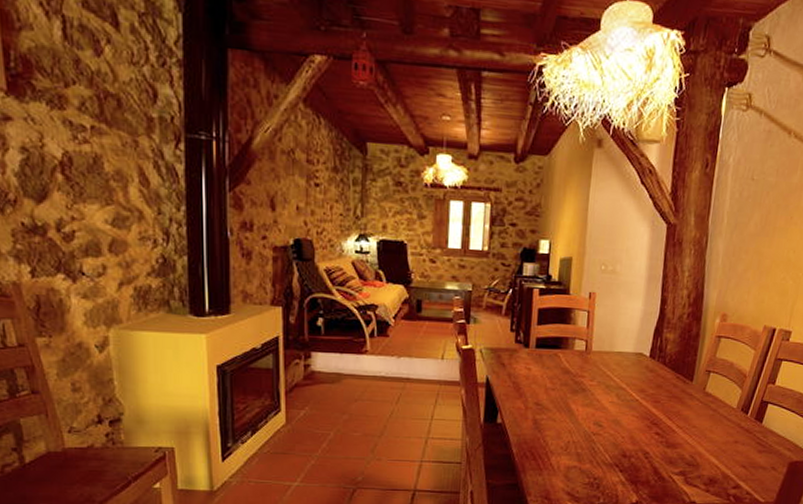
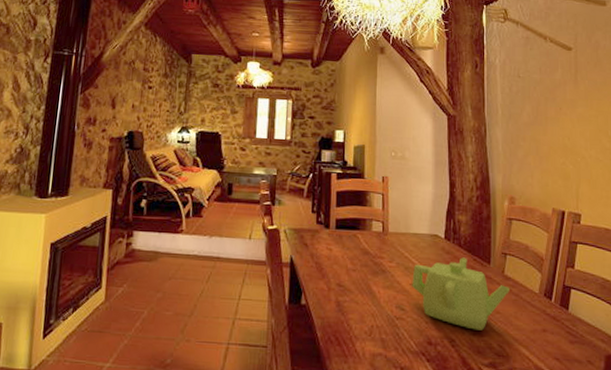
teapot: none [611,375,709,443] -> present [412,257,510,331]

